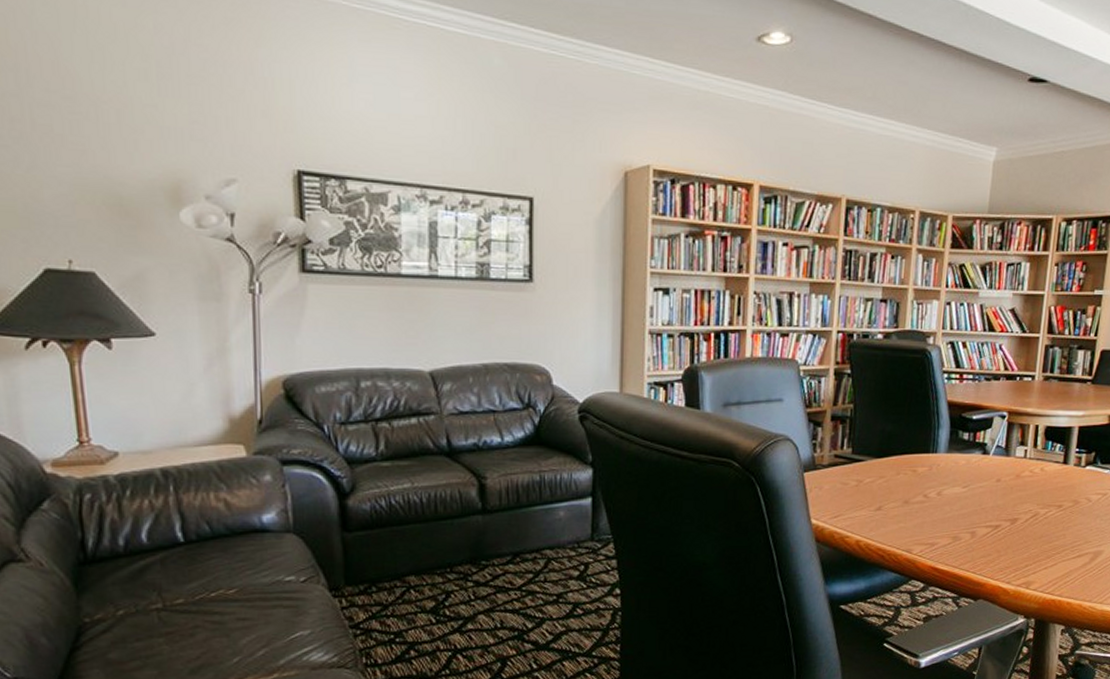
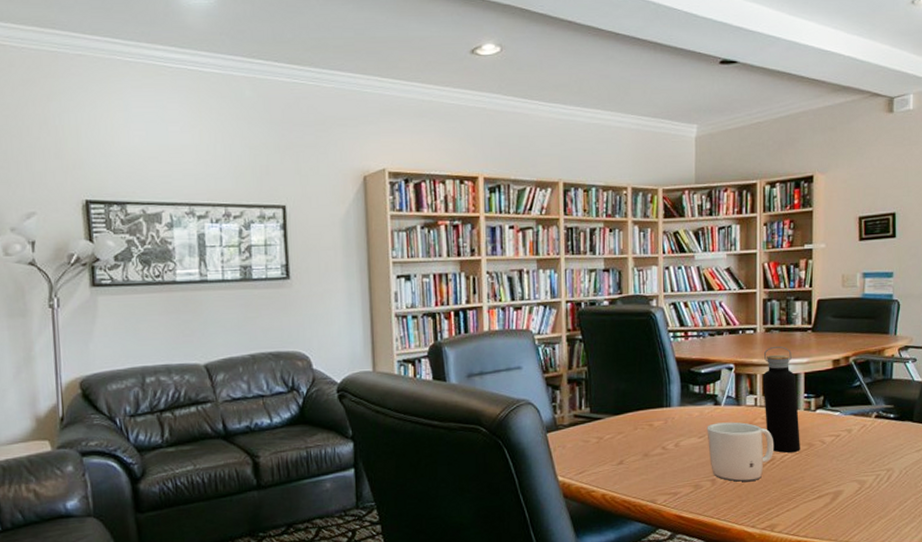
mug: none [971,473,1040,536] -> present [707,422,774,482]
water bottle: none [1033,396,1070,508] -> present [763,346,800,453]

